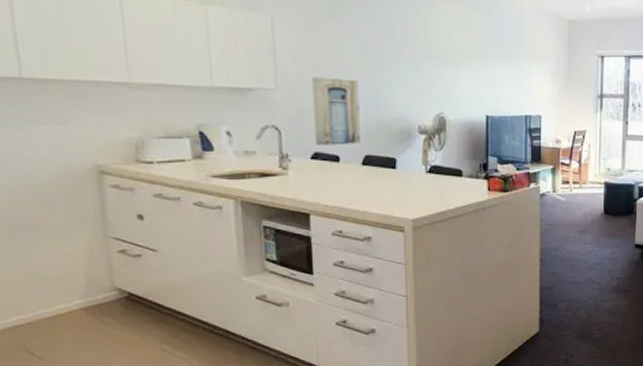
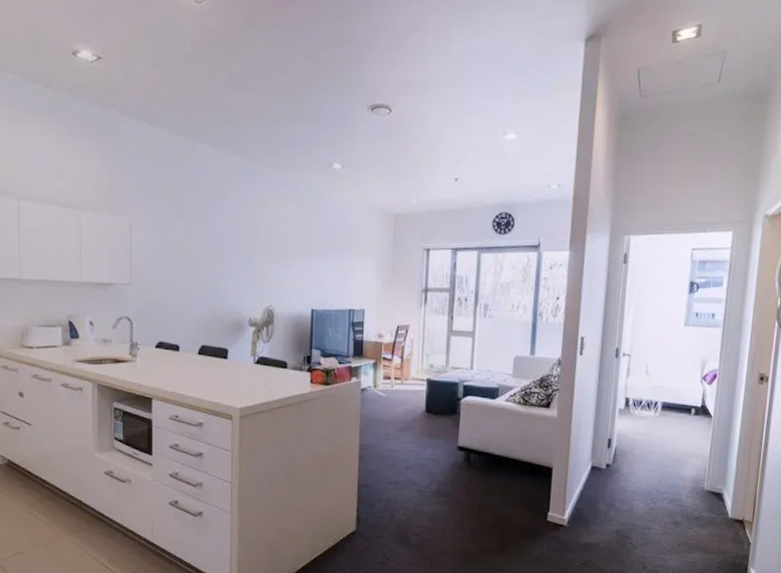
wall art: present [312,77,360,146] -> none [159,273,198,336]

